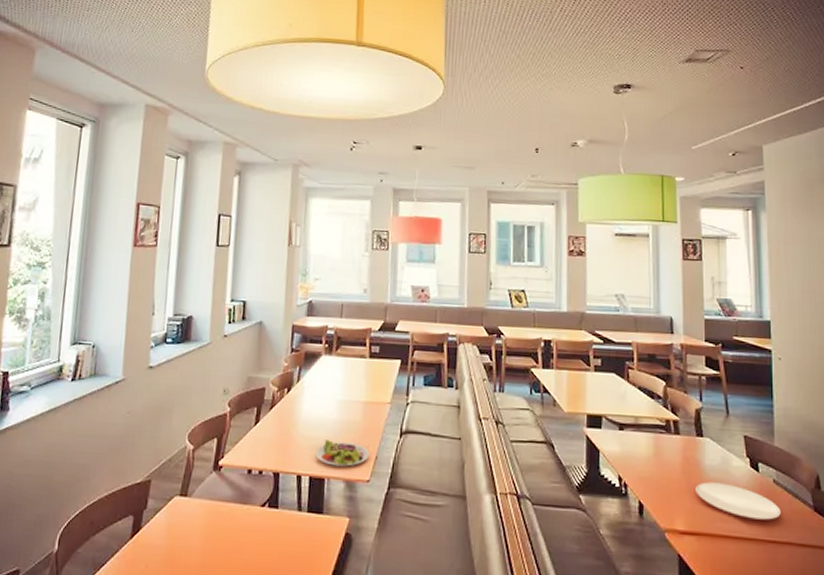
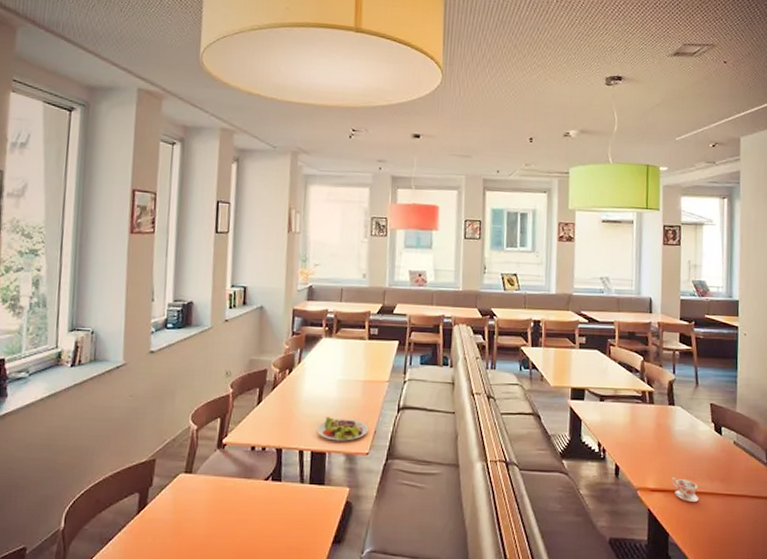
plate: present [695,482,781,520] -> none [666,445,739,477]
teacup: none [704,519,736,548] -> present [672,478,699,502]

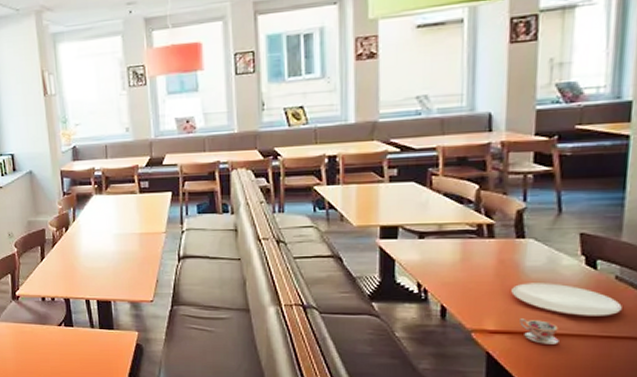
salad plate: present [317,417,369,441] -> none [100,269,151,290]
plate: none [666,445,739,477] -> present [511,283,622,316]

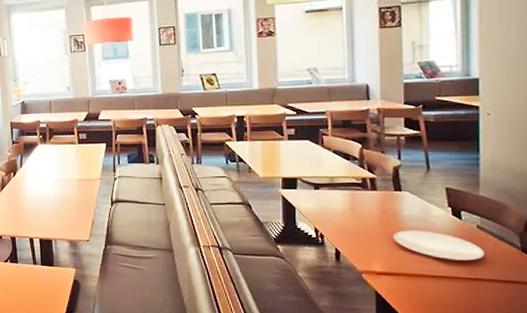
teacup: present [520,318,559,344] -> none [402,262,435,285]

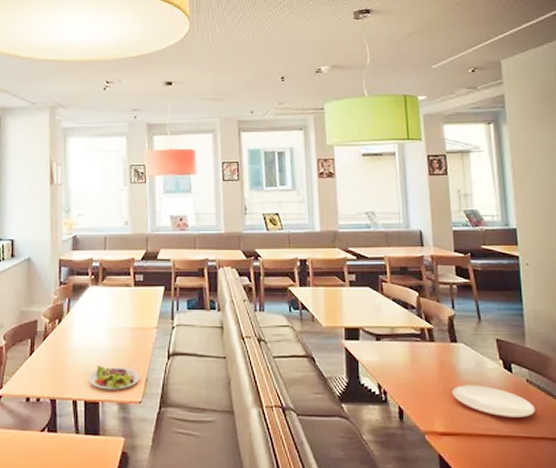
salad plate: none [42,211,87,230] -> present [89,366,141,390]

